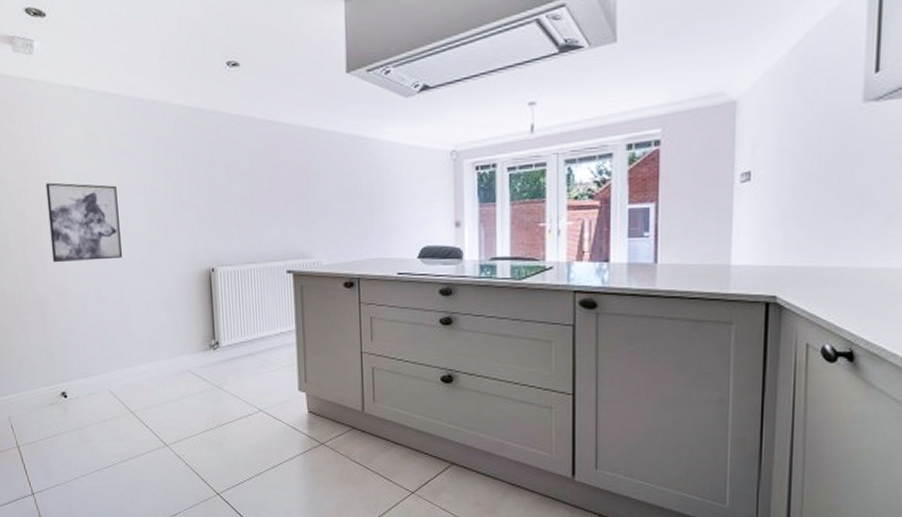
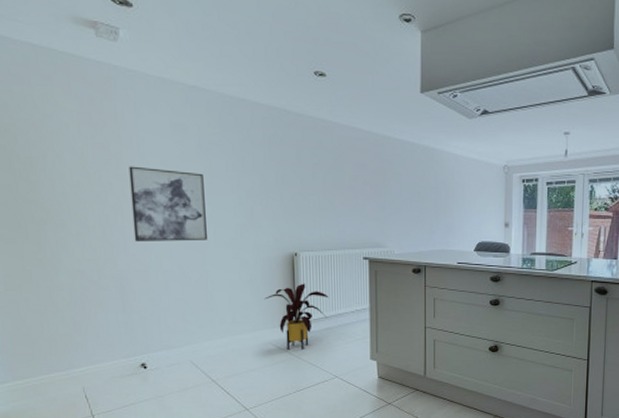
house plant: none [181,302,250,380] -> present [264,283,329,351]

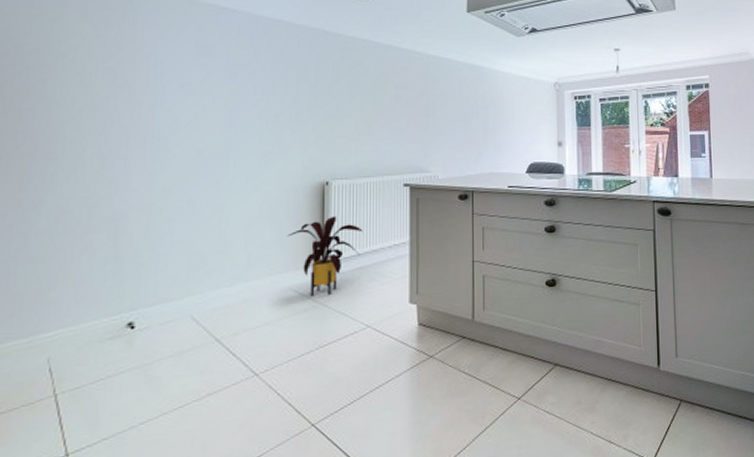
wall art: present [129,166,207,242] -> none [138,91,227,176]

